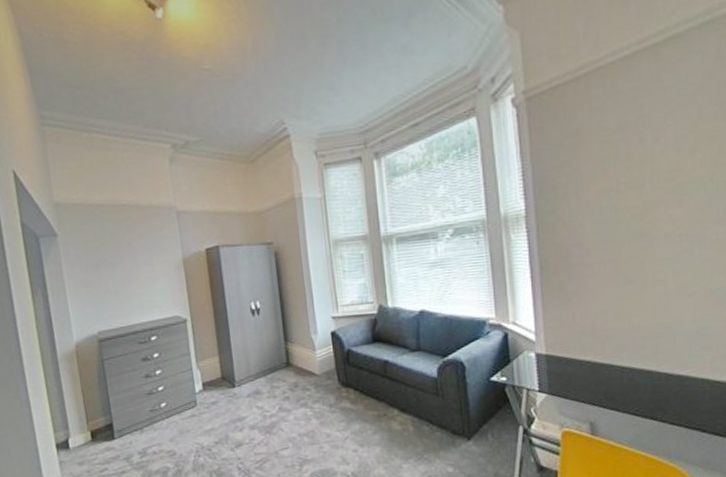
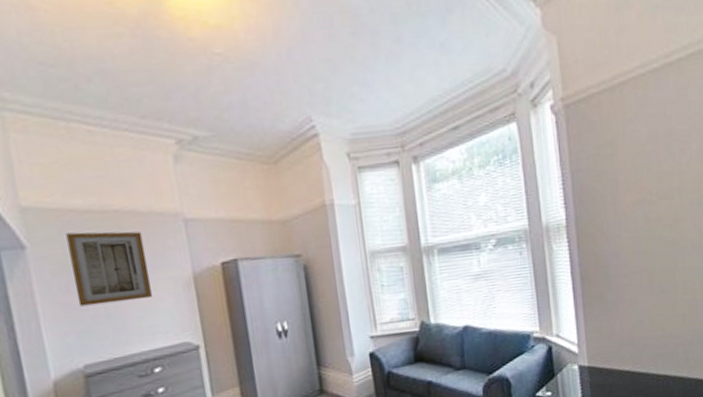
wall art: none [86,222,152,284] -> present [66,231,154,307]

